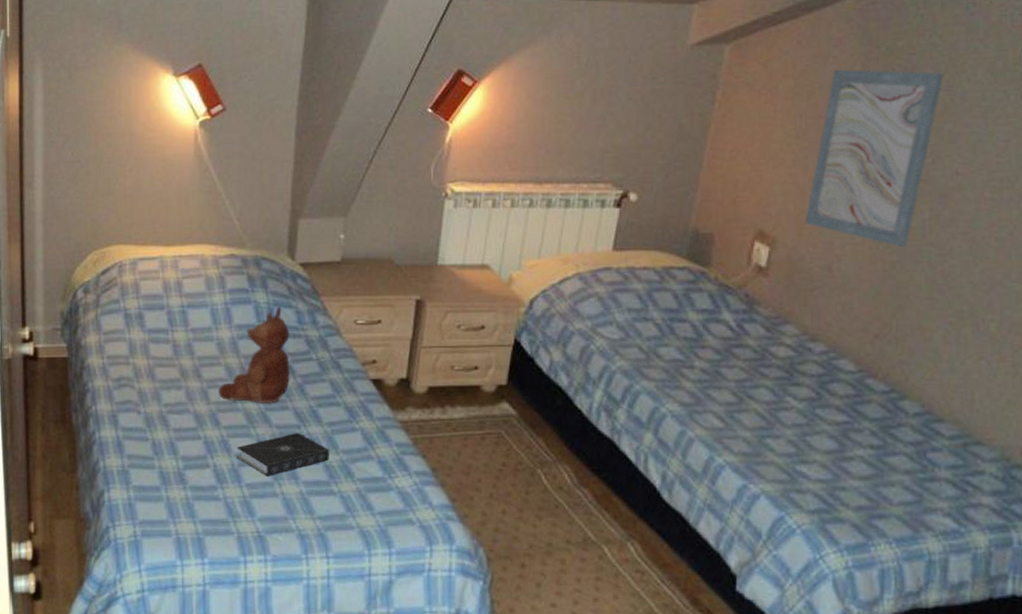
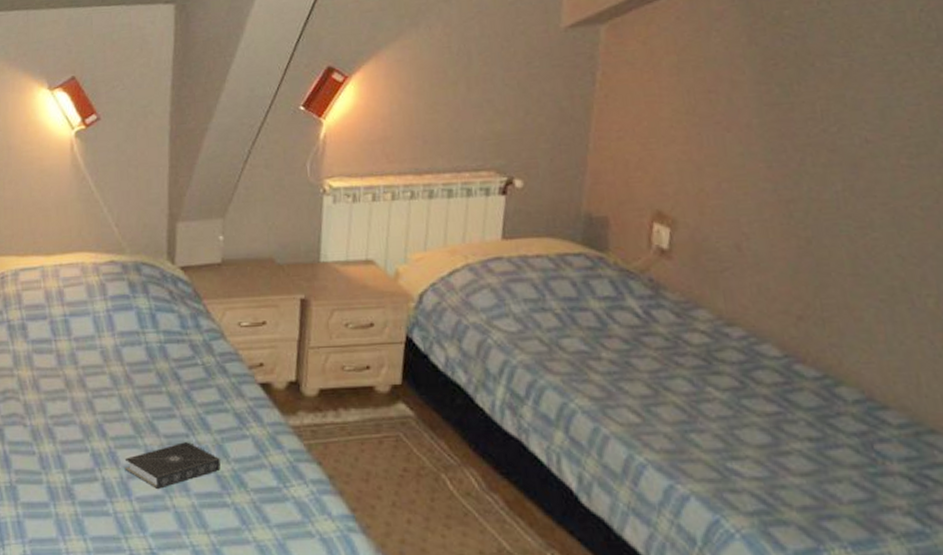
toy: present [219,306,290,404] -> none [104,311,176,412]
wall art: present [804,69,944,248] -> none [705,39,839,222]

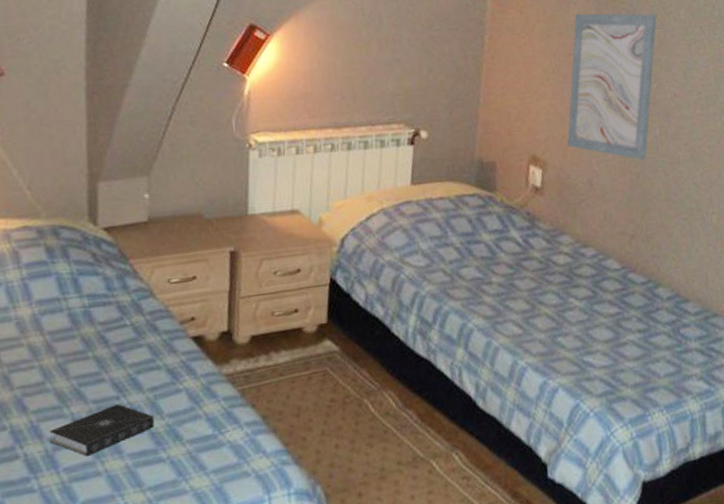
wall art: none [705,39,839,222] -> present [567,13,657,160]

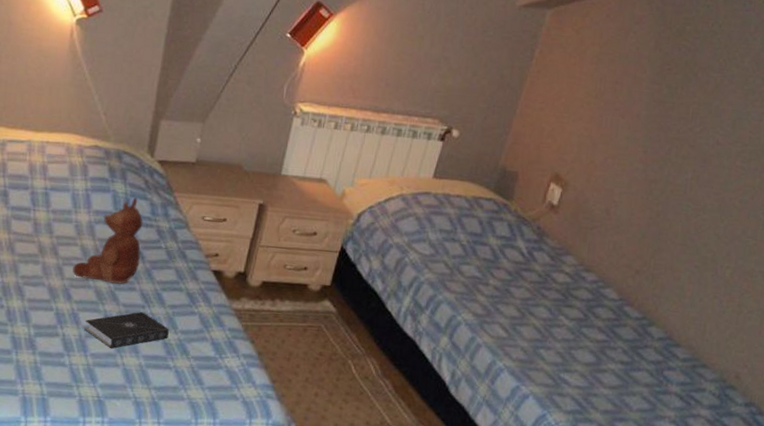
toy: none [22,275,104,383] -> present [73,197,143,284]
wall art: present [567,13,657,160] -> none [593,43,719,201]

